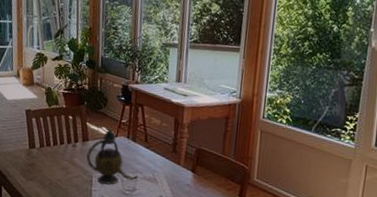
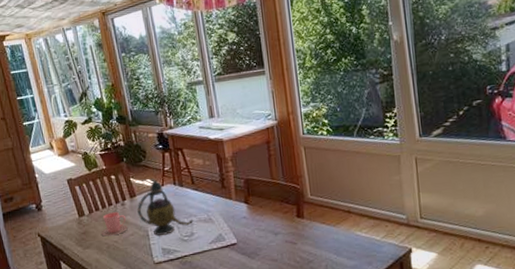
cup: none [46,151,75,174] -> present [100,212,128,237]

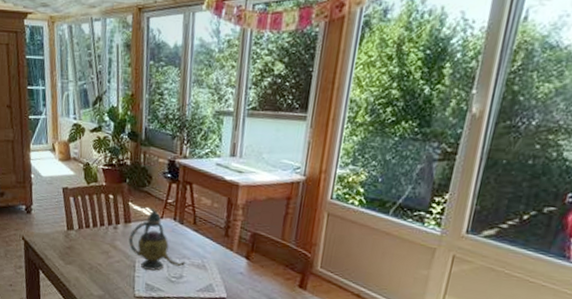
cup: present [100,212,128,237] -> none [86,233,116,258]

